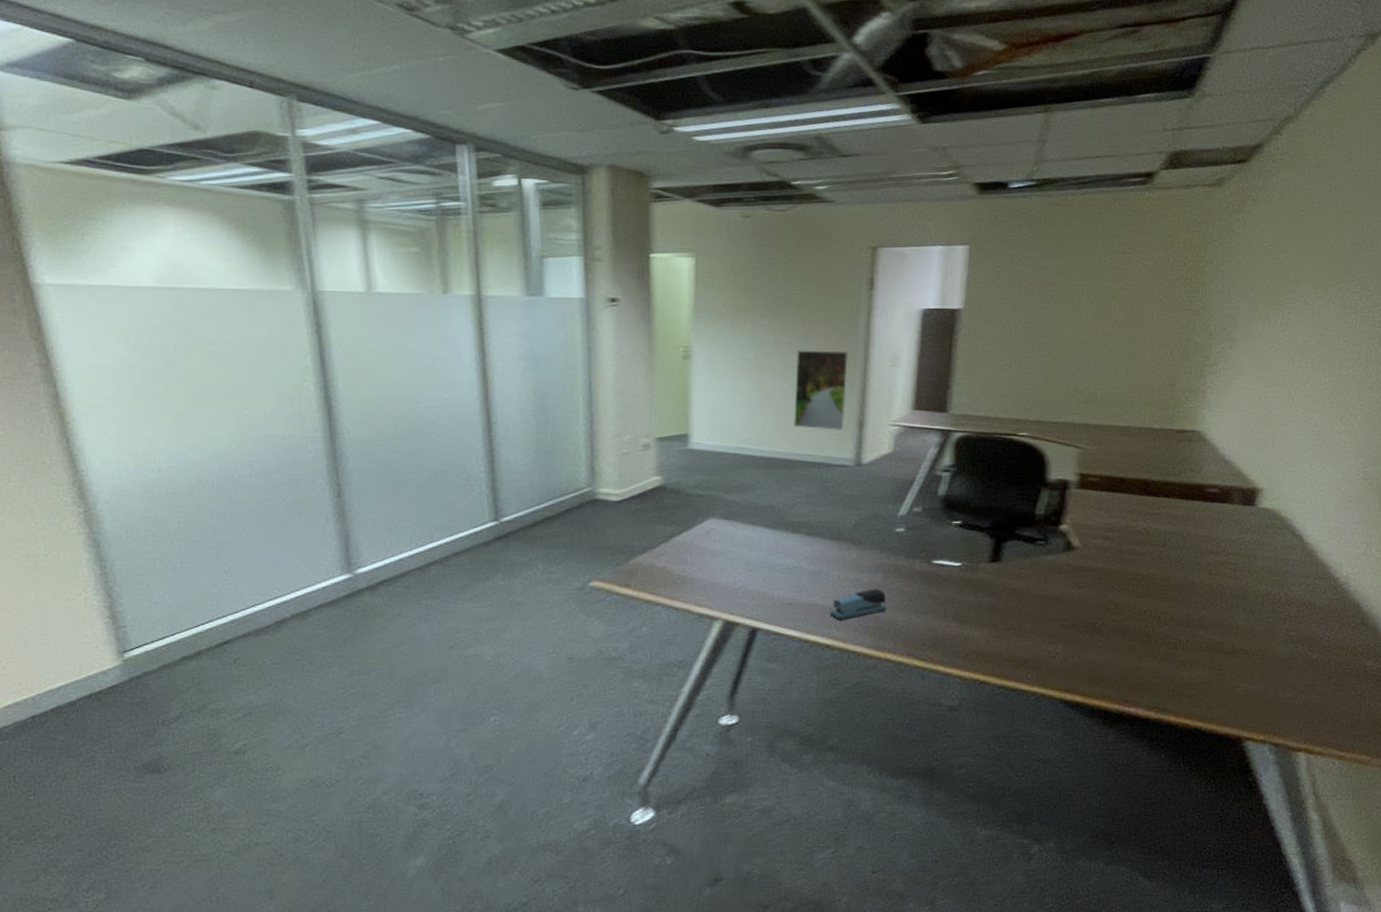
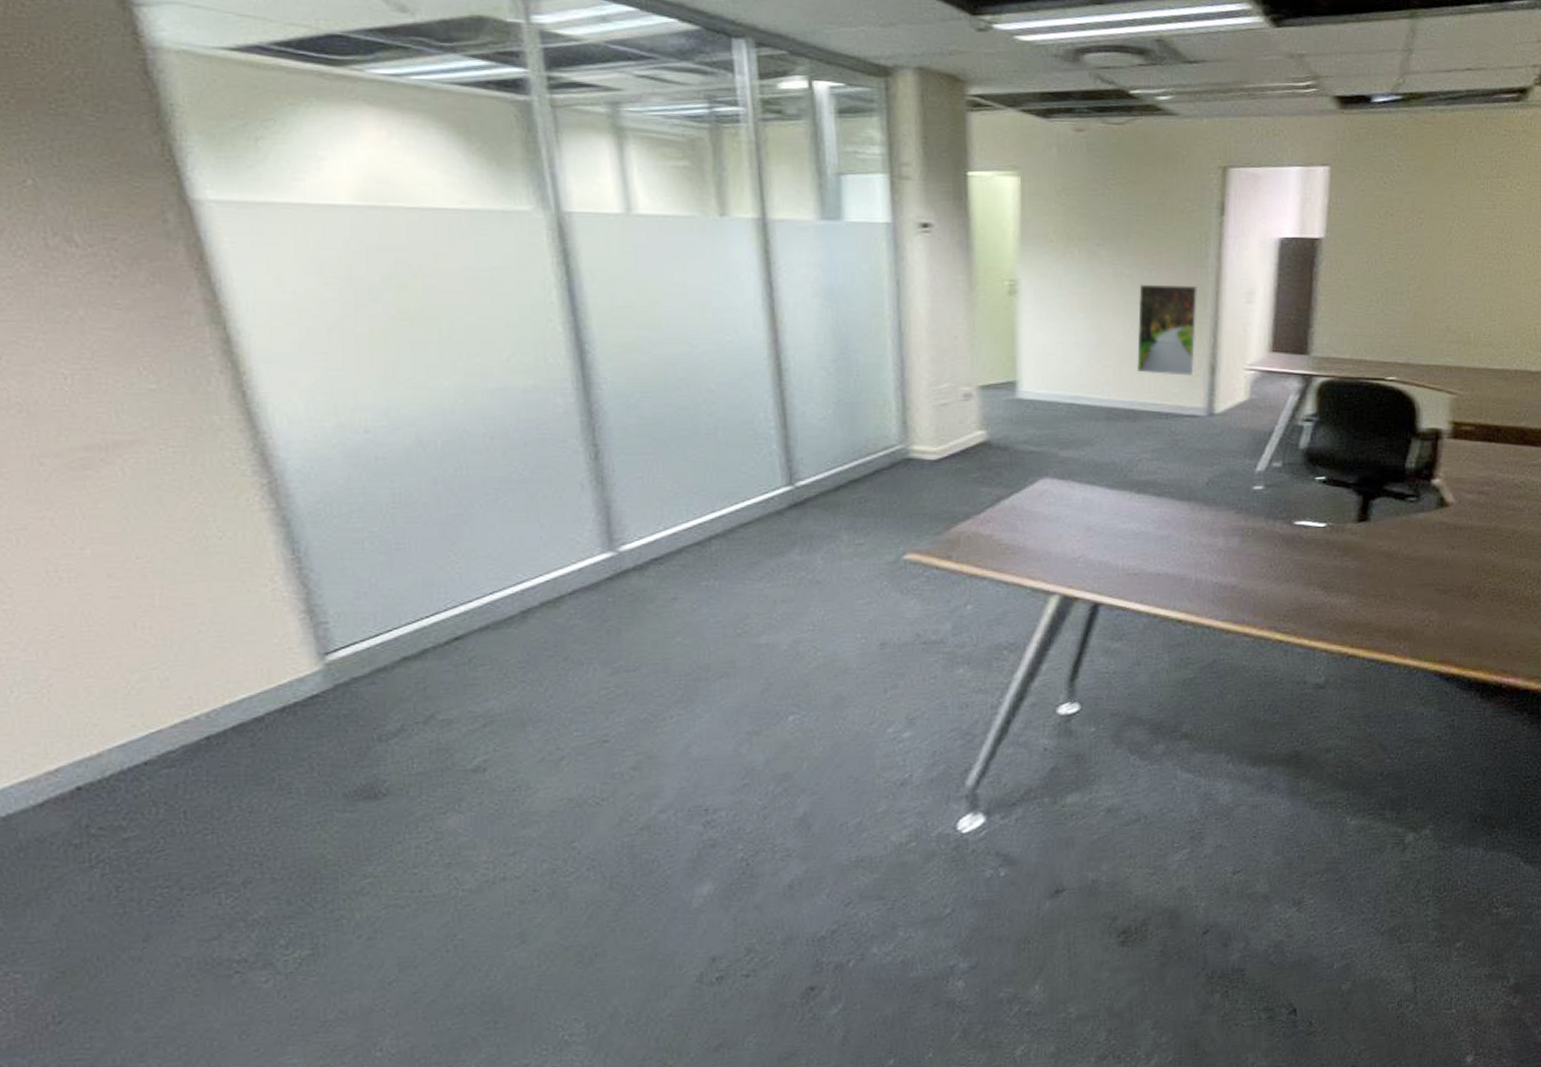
stapler: present [831,588,886,620] -> none [1183,554,1244,591]

